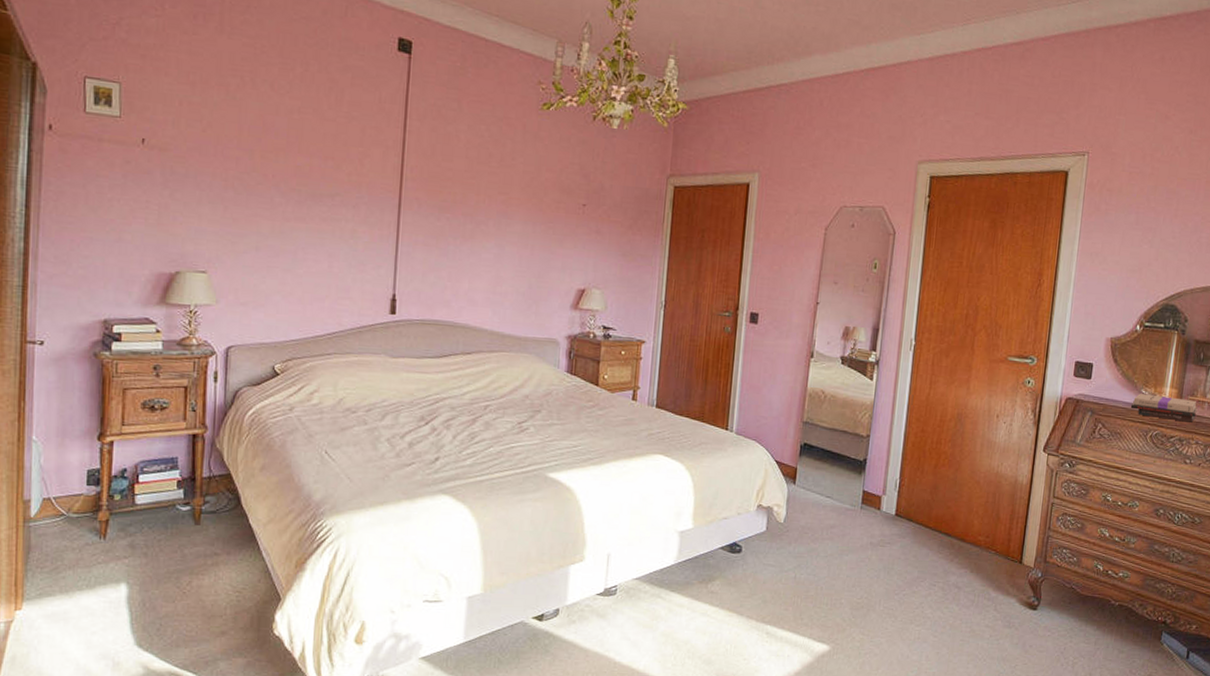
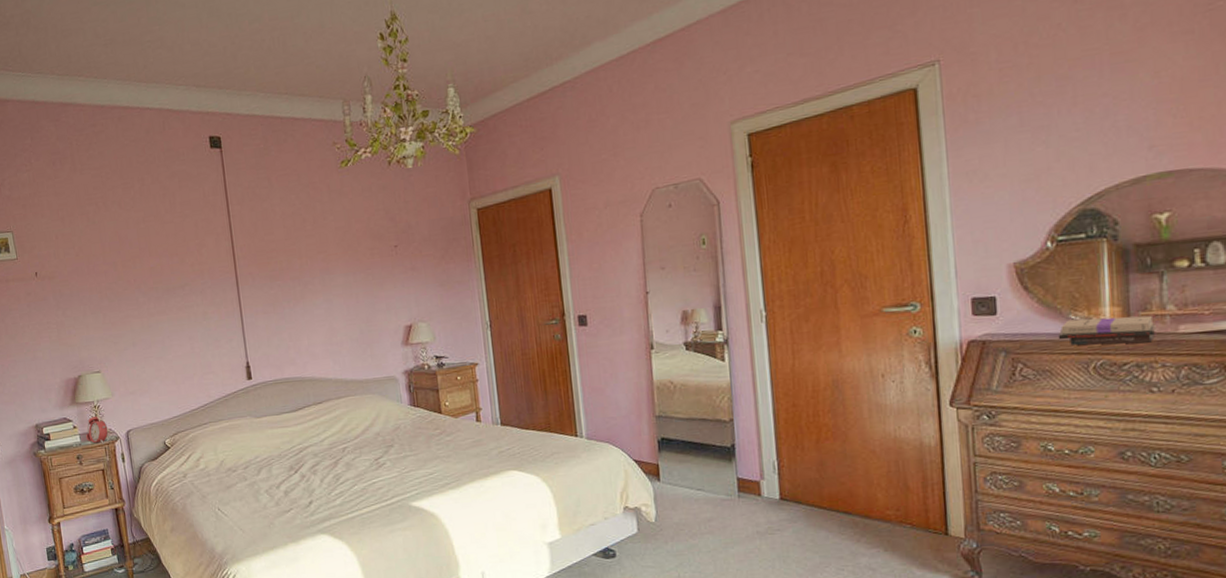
alarm clock: none [171,322,203,358] -> present [86,416,108,445]

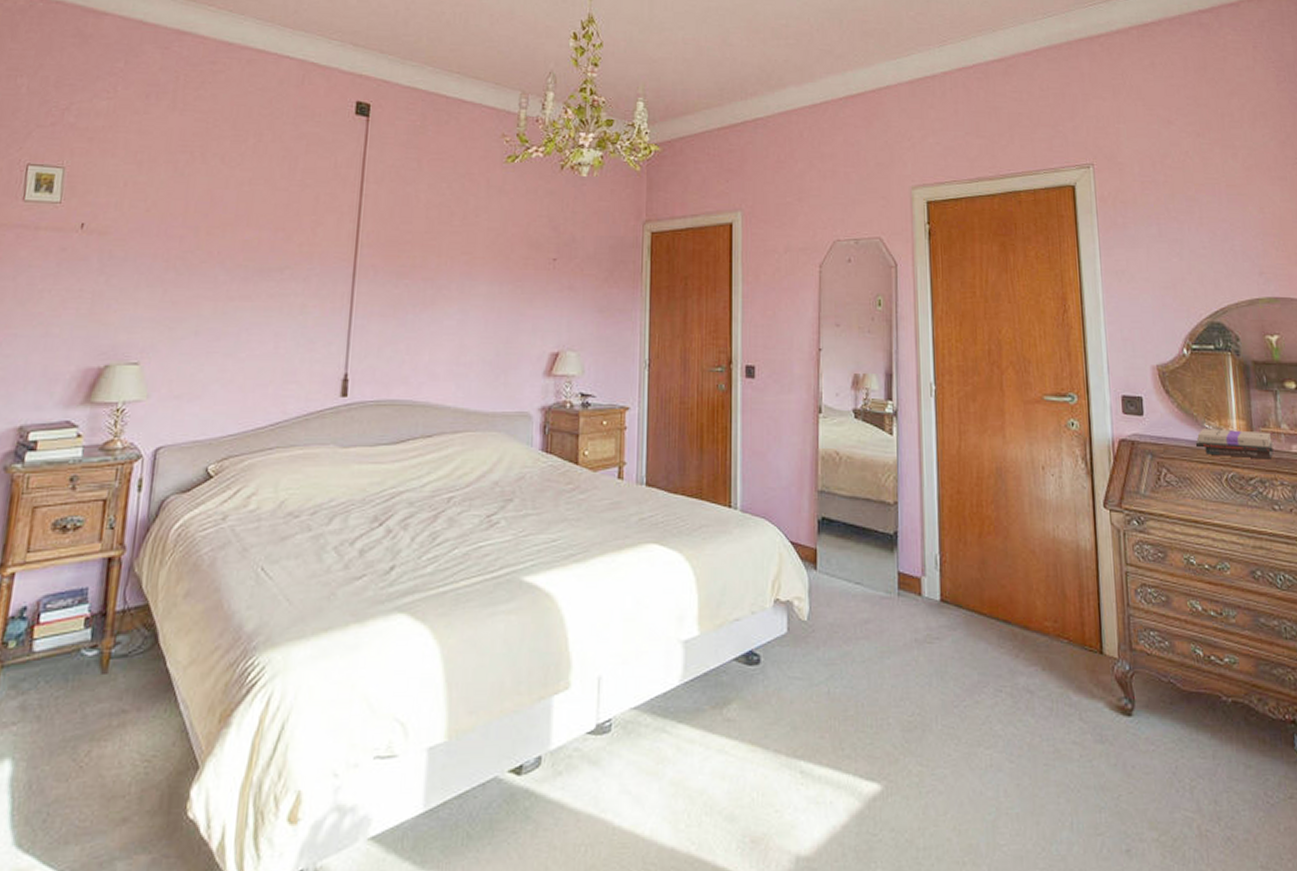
alarm clock: present [86,416,108,445] -> none [92,422,129,465]

